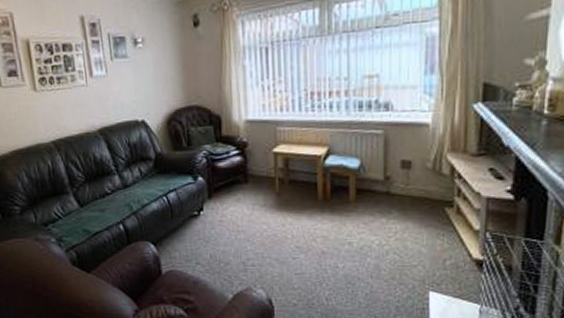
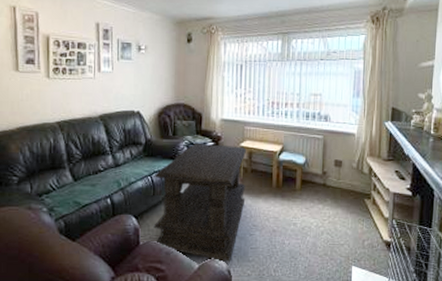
coffee table: none [169,152,285,291] -> present [153,144,247,262]

